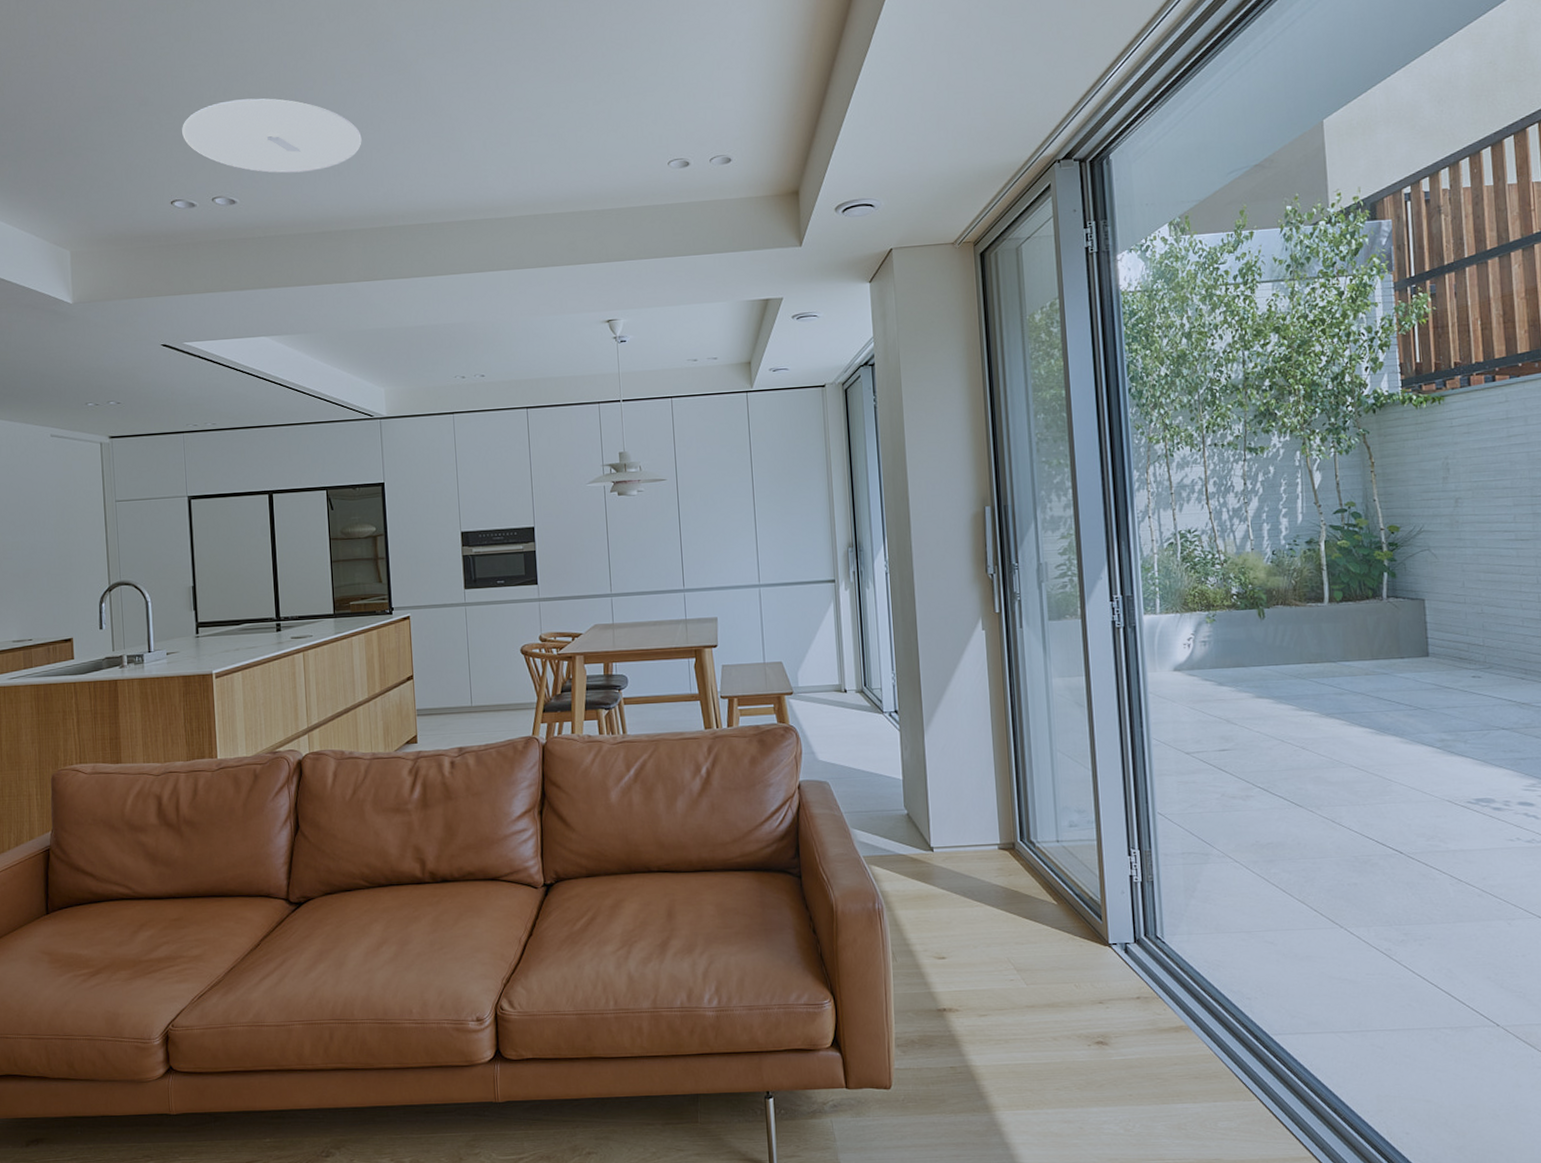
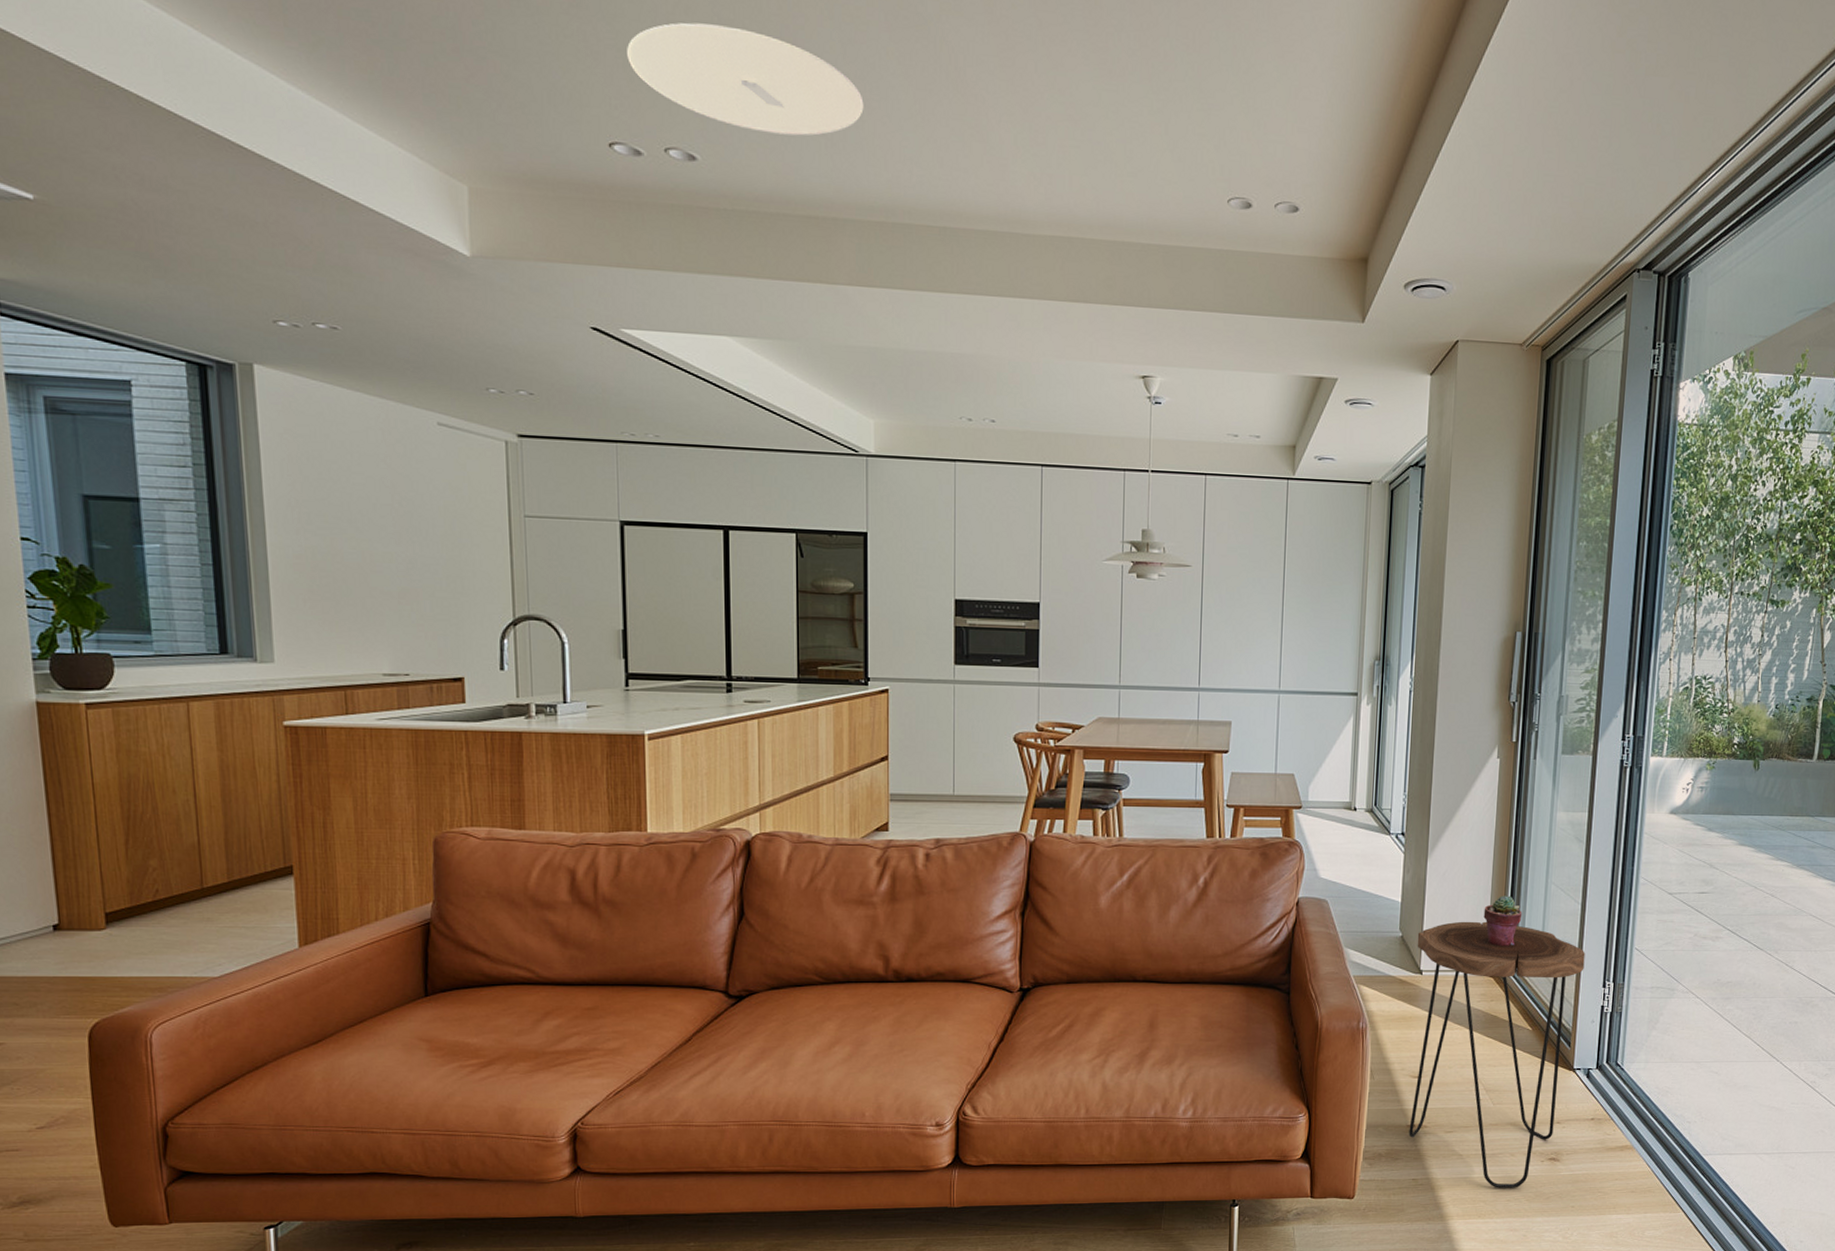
side table: none [923,794,1105,1076] -> present [1409,921,1585,1188]
potted succulent: none [989,766,1030,819] -> present [1483,896,1523,947]

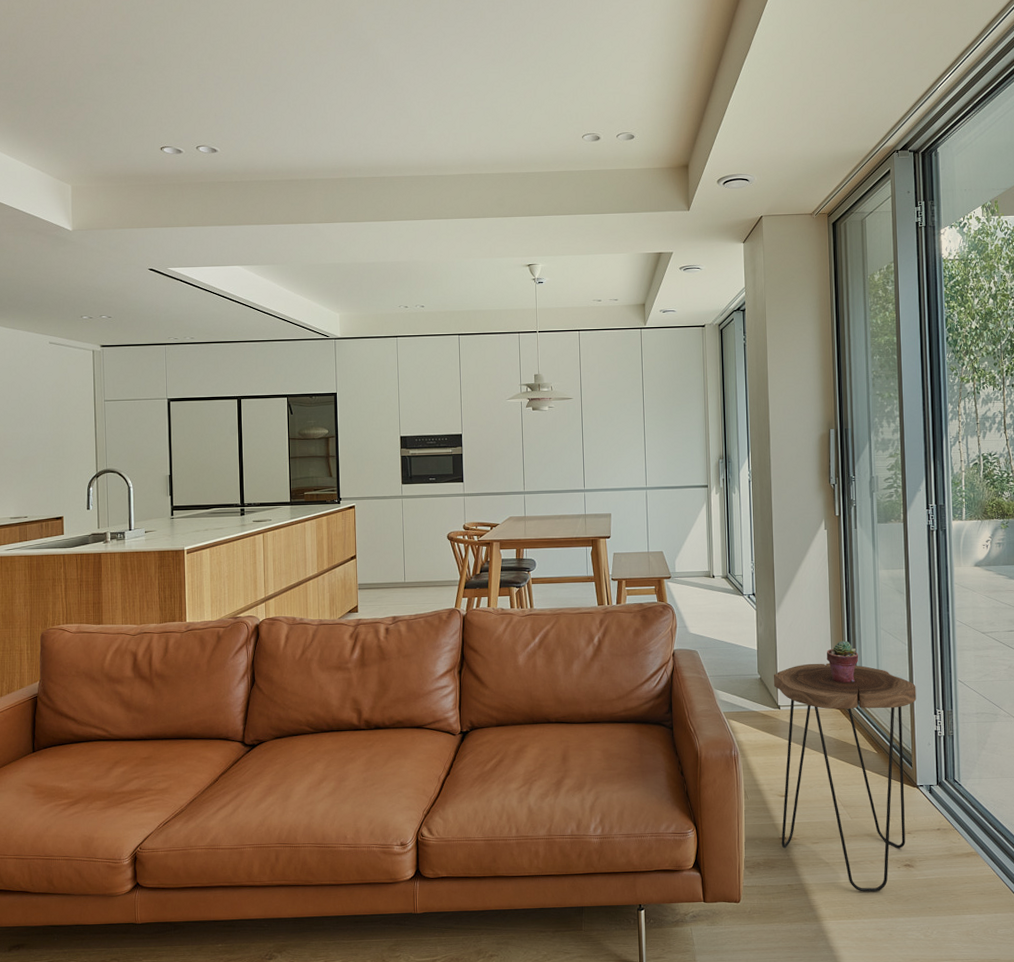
ceiling light: present [627,22,864,136] -> none [172,64,327,129]

